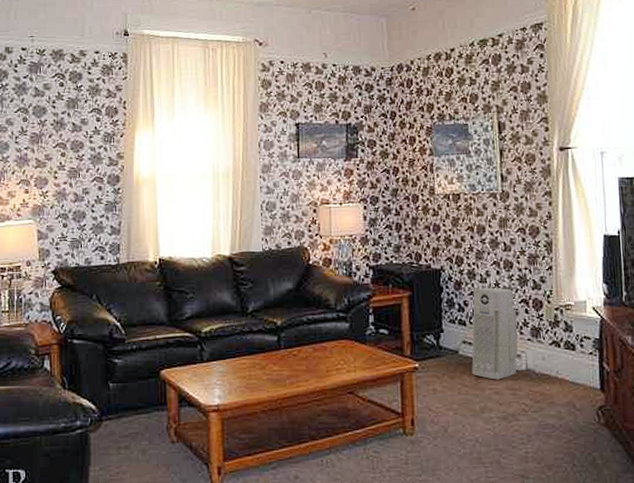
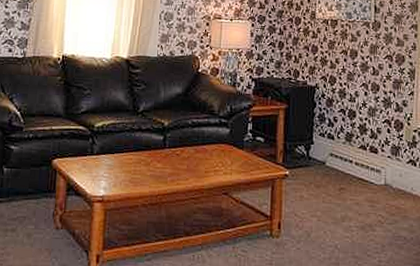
air purifier: present [471,287,518,380] -> none [336,106,380,192]

